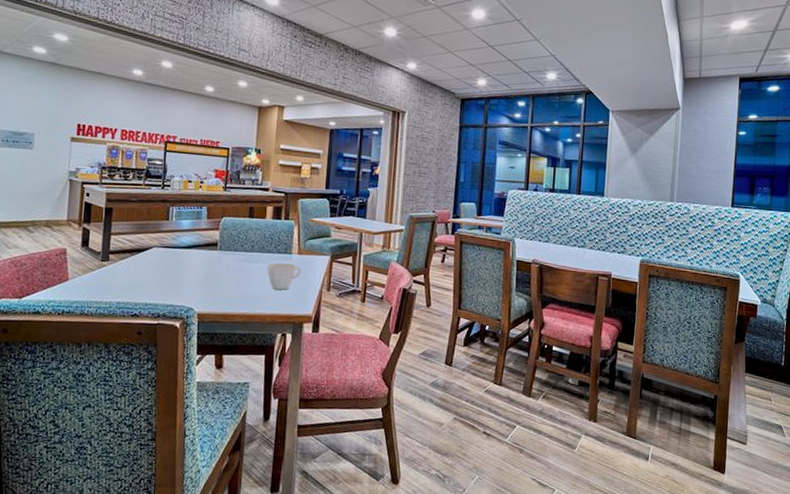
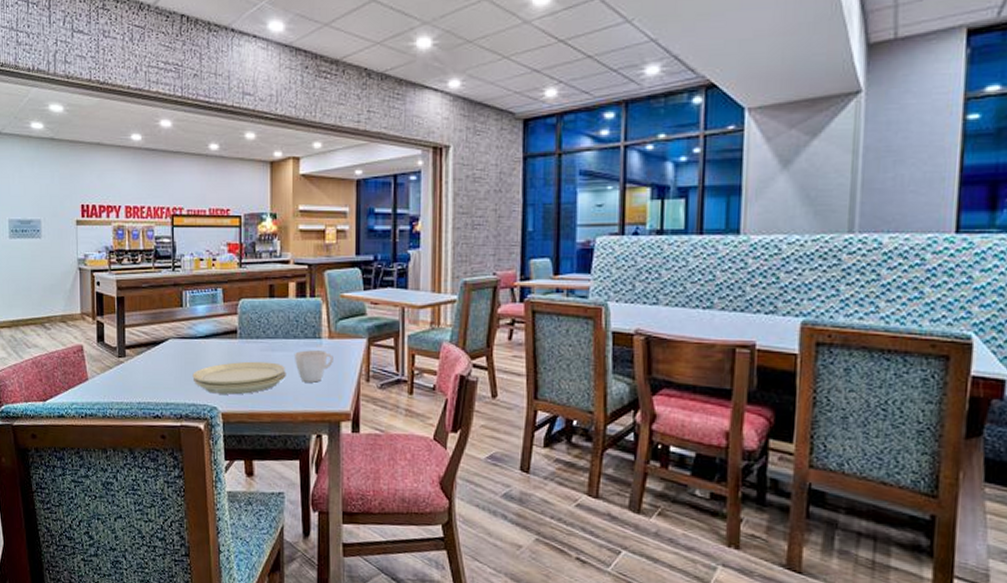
plate: none [172,270,259,298] -> present [192,361,286,395]

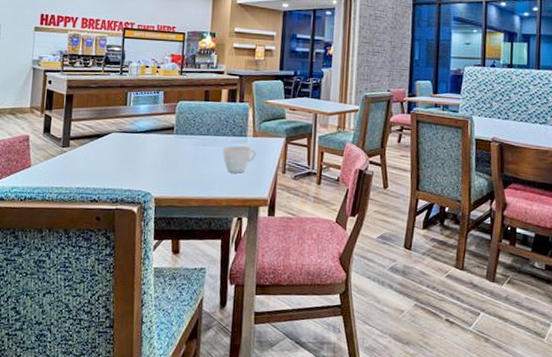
plate: present [192,361,286,395] -> none [130,153,215,182]

